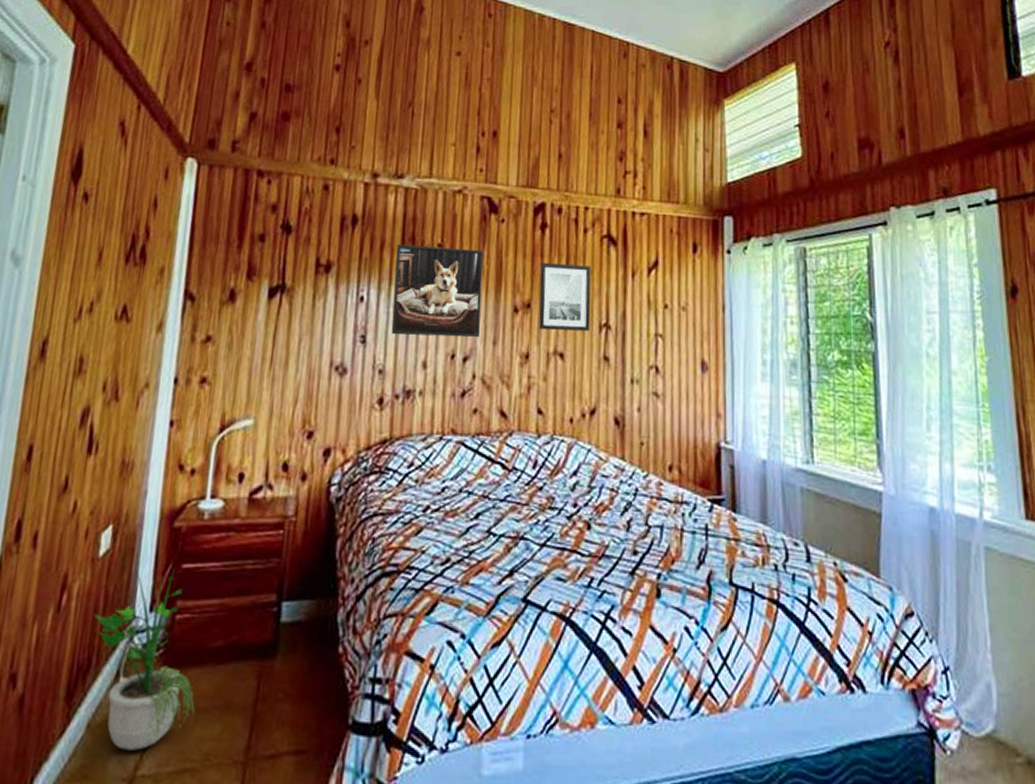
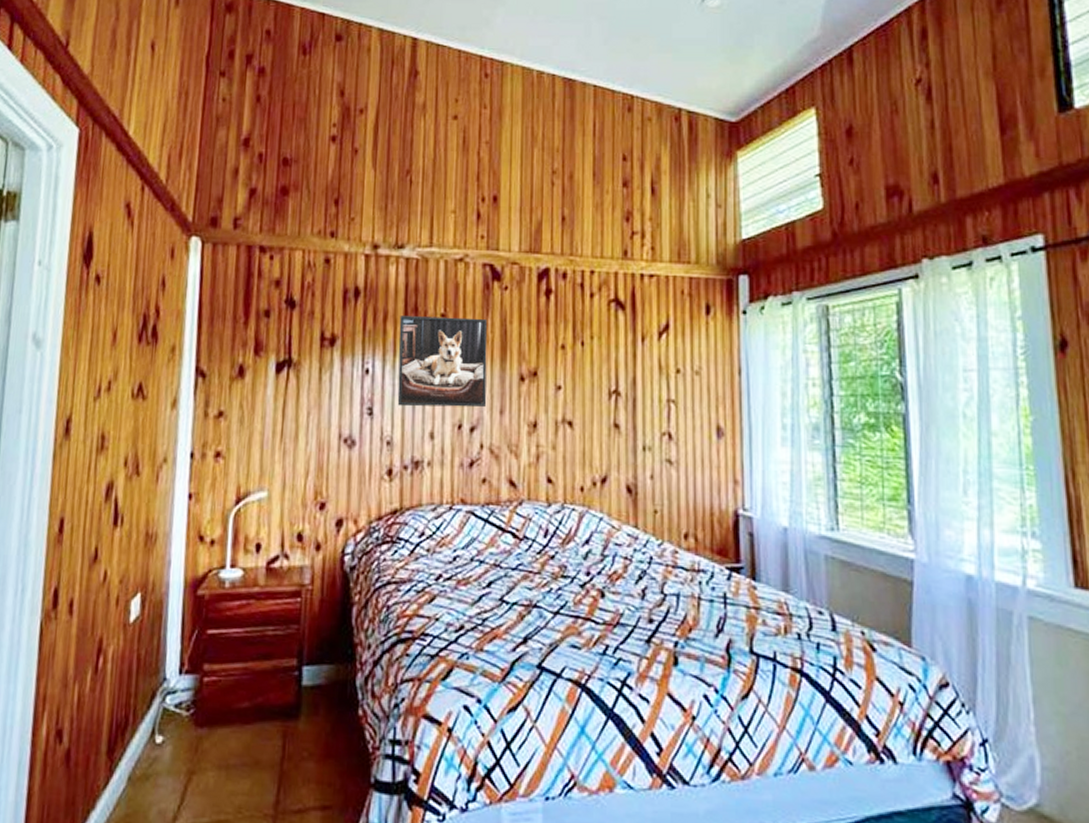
potted plant: present [93,568,195,751] -> none [128,634,226,802]
wall art: present [539,263,591,332] -> none [545,330,600,399]

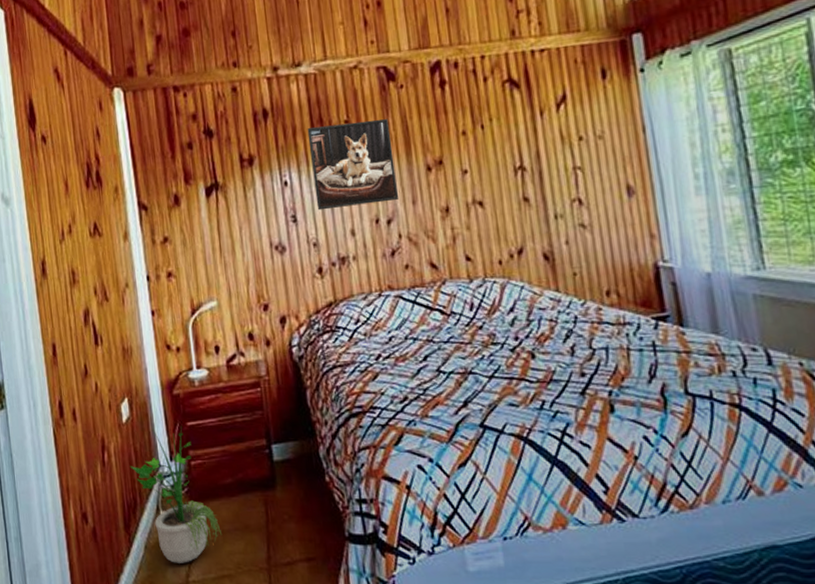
potted plant: none [128,634,226,802] -> present [129,426,222,563]

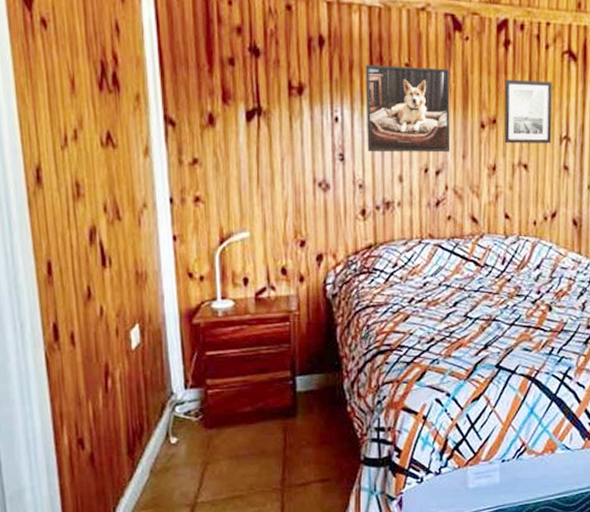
potted plant: present [129,426,222,563] -> none [137,356,236,486]
wall art: none [445,113,506,183] -> present [504,80,553,144]

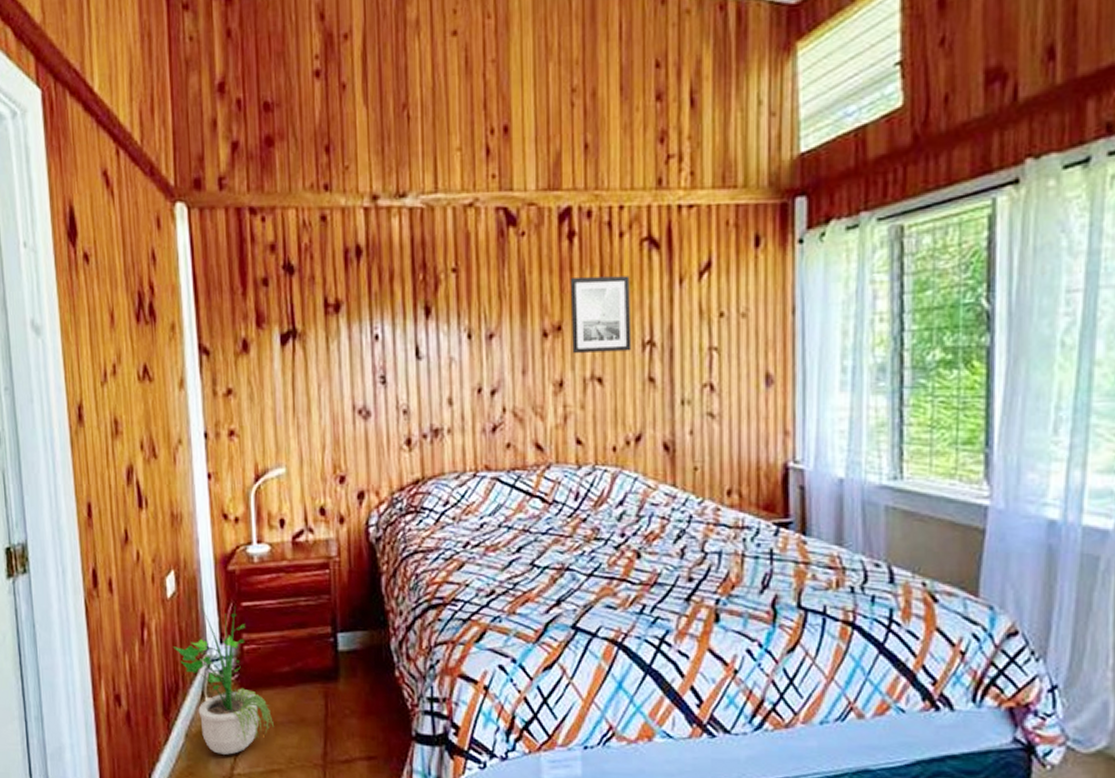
potted plant: none [137,356,236,486] -> present [172,606,274,755]
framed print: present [365,65,451,153] -> none [407,270,508,373]

